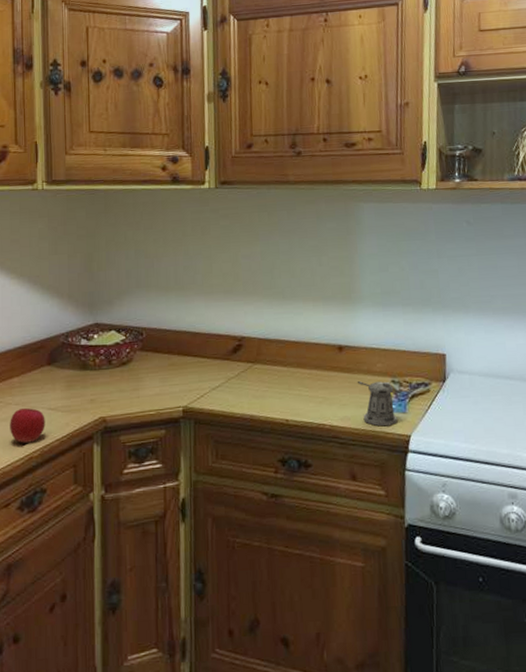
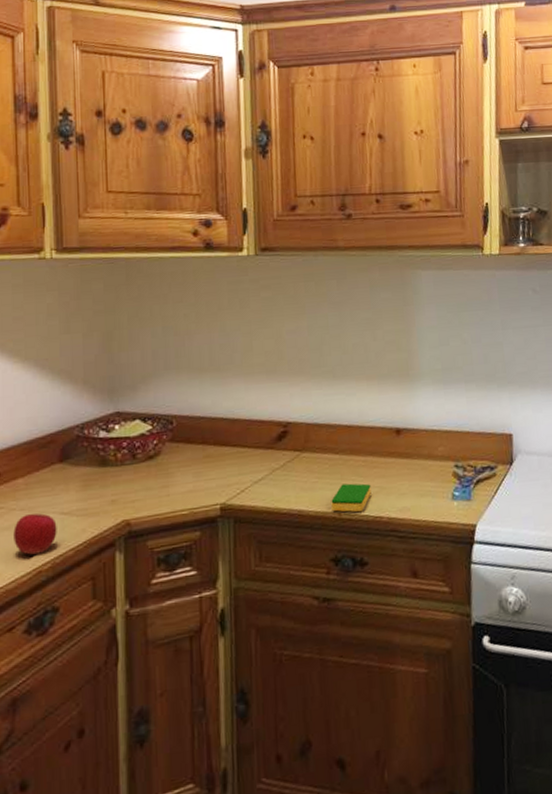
dish sponge: none [279,393,316,420] -> present [331,483,371,513]
pepper shaker: present [357,381,398,426] -> none [417,466,462,516]

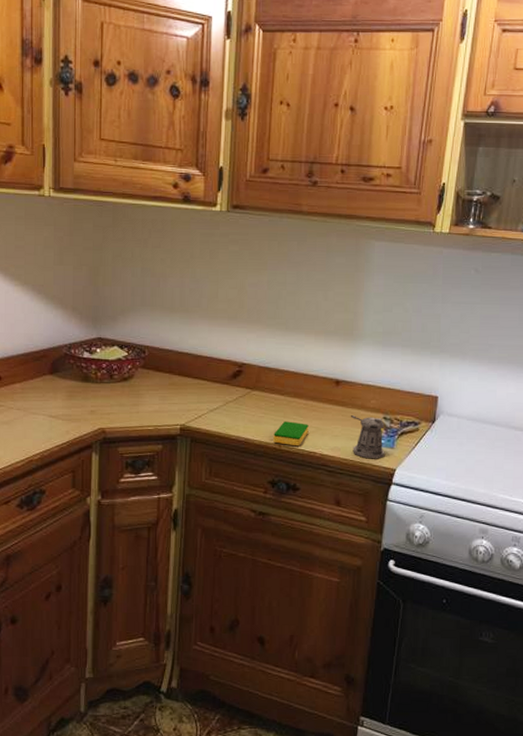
apple: present [13,513,57,555] -> none [11,414,46,447]
pepper shaker: none [417,466,462,516] -> present [350,415,385,459]

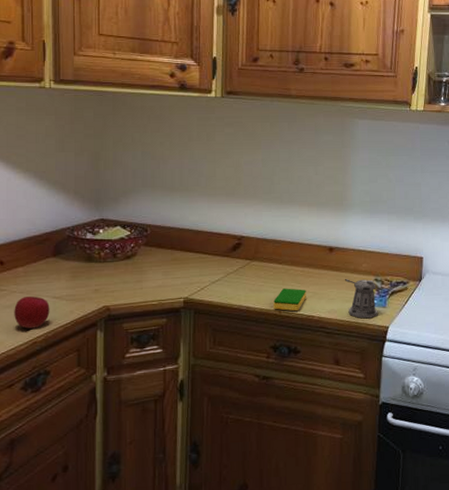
apple: none [11,414,46,447] -> present [14,296,50,329]

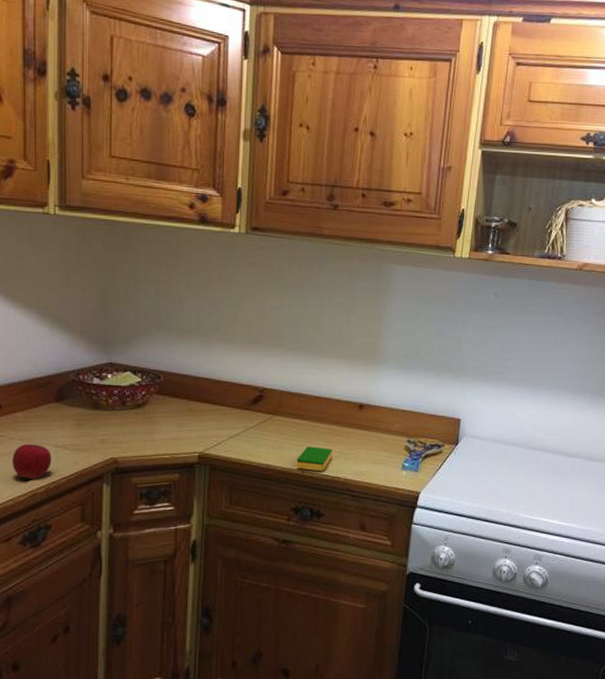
pepper shaker: present [344,279,378,319] -> none [374,439,409,483]

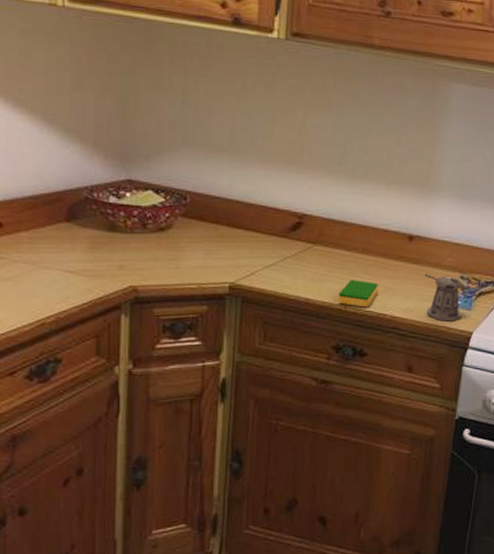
apple: present [12,444,52,479] -> none [16,268,62,307]
pepper shaker: none [374,439,409,483] -> present [424,274,462,322]

